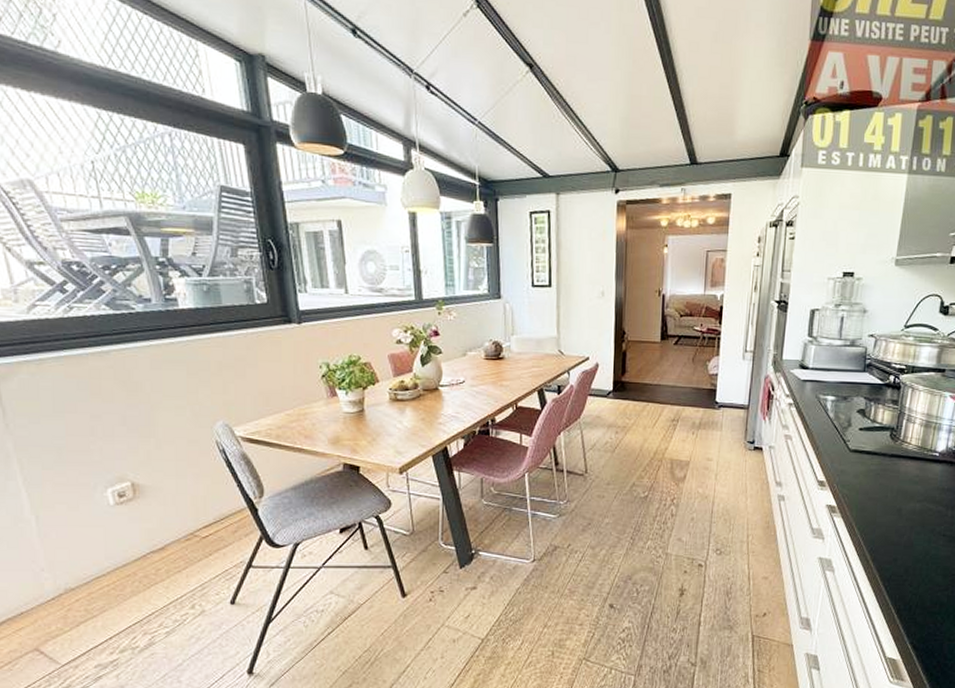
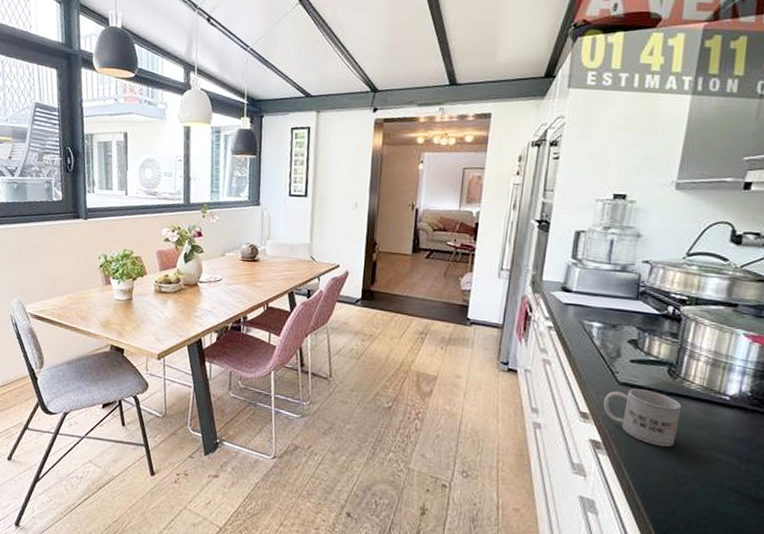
mug: none [837,454,902,504] -> present [603,388,682,447]

